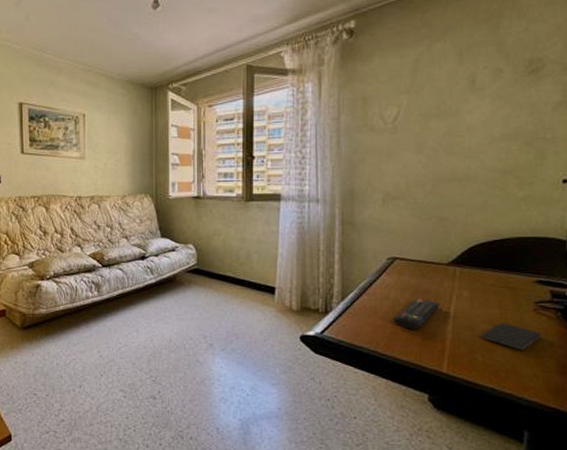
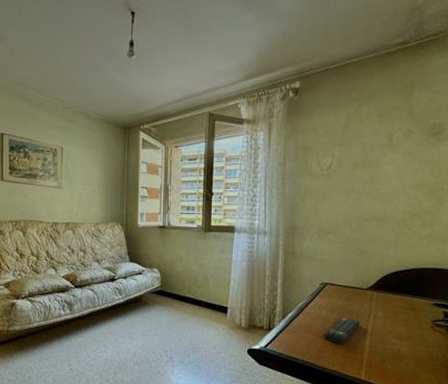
smartphone: present [480,323,541,350] -> none [390,338,436,360]

